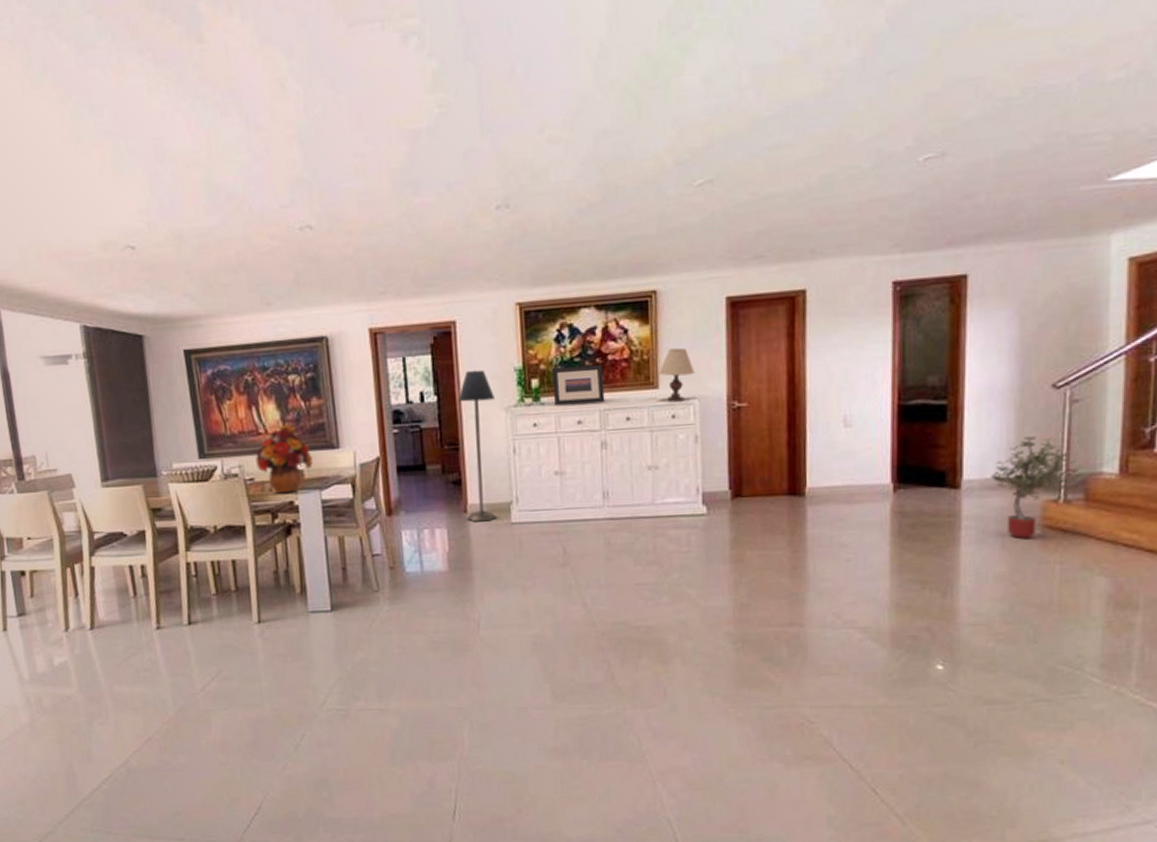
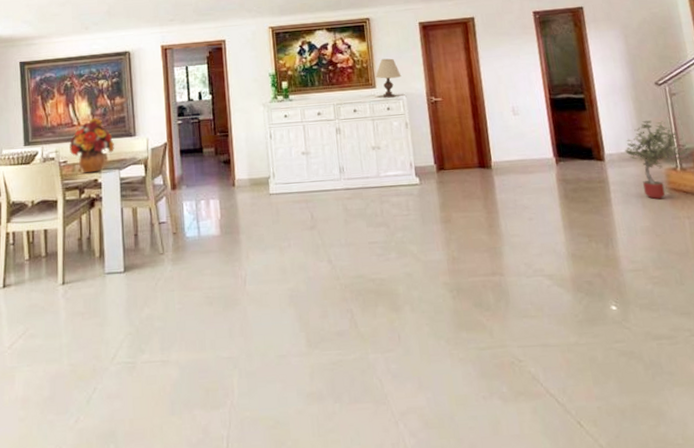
floor lamp: present [457,369,497,522] -> none [227,75,258,194]
picture frame: present [551,365,605,406] -> none [296,71,337,102]

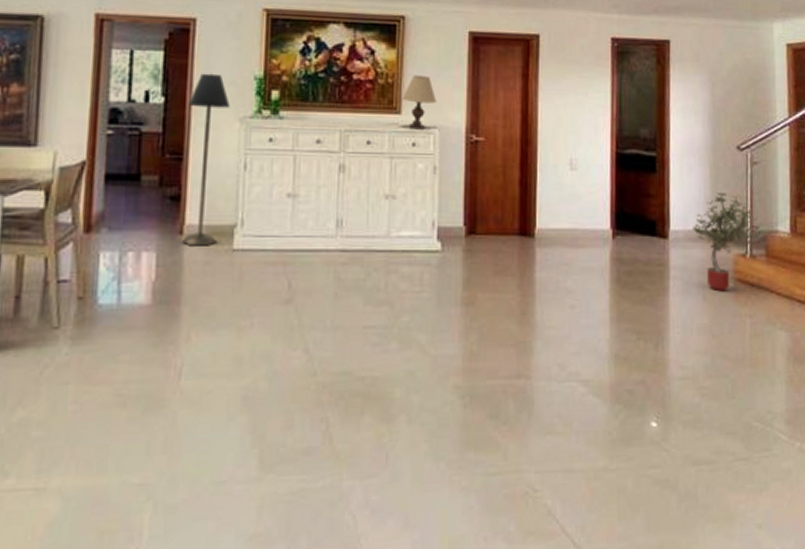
floor lamp: none [227,75,258,194] -> present [182,73,230,246]

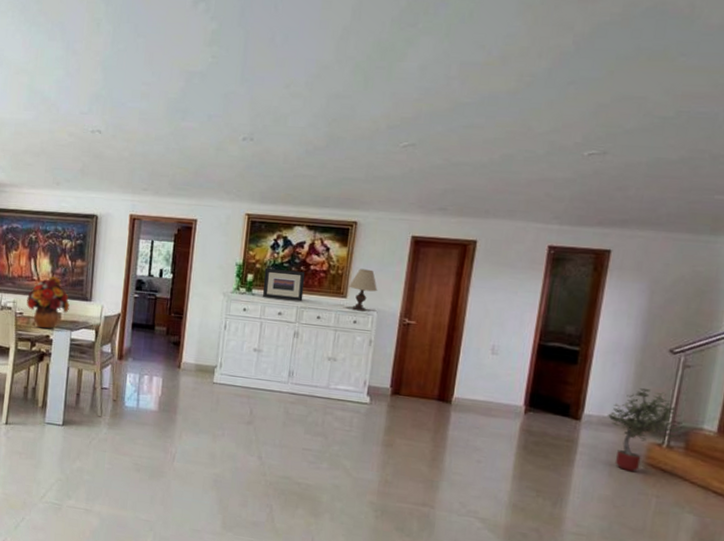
floor lamp: present [182,73,230,246] -> none [179,259,217,378]
picture frame: none [293,81,348,123] -> present [263,268,305,302]

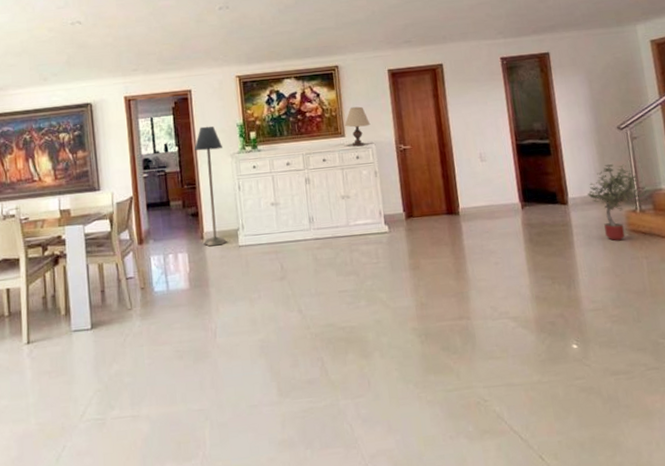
flower arrangement: present [26,276,70,329] -> none [30,172,78,230]
floor lamp: none [179,259,217,378] -> present [194,126,227,247]
picture frame: present [263,268,305,302] -> none [265,120,306,152]

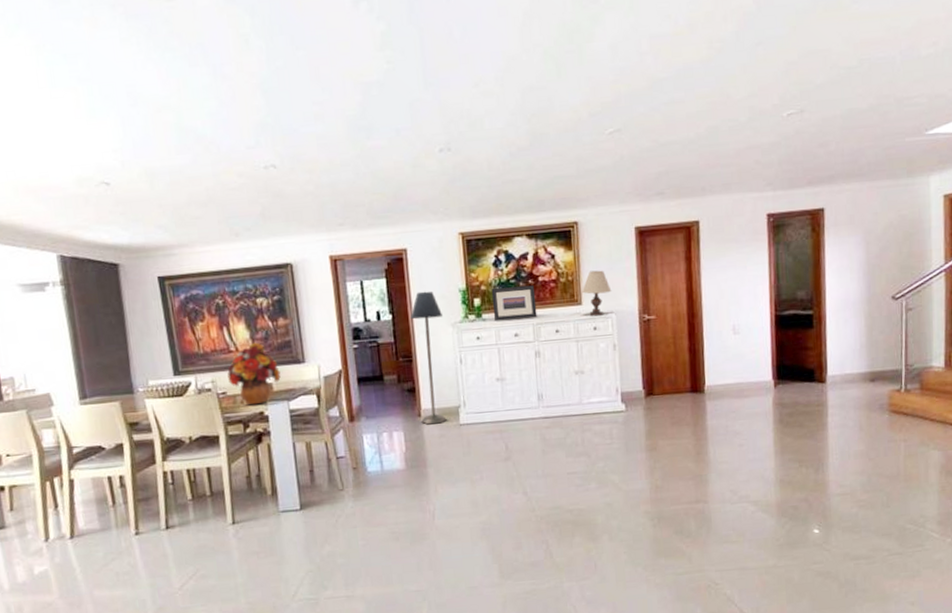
flower arrangement: none [30,172,78,230] -> present [227,342,281,406]
picture frame: none [265,120,306,152] -> present [491,285,538,322]
potted tree: present [587,163,645,241] -> none [848,337,913,423]

